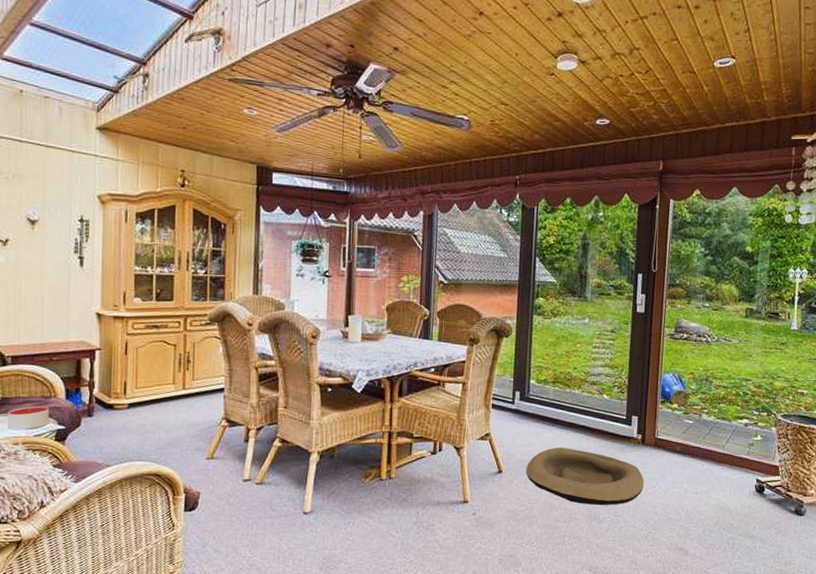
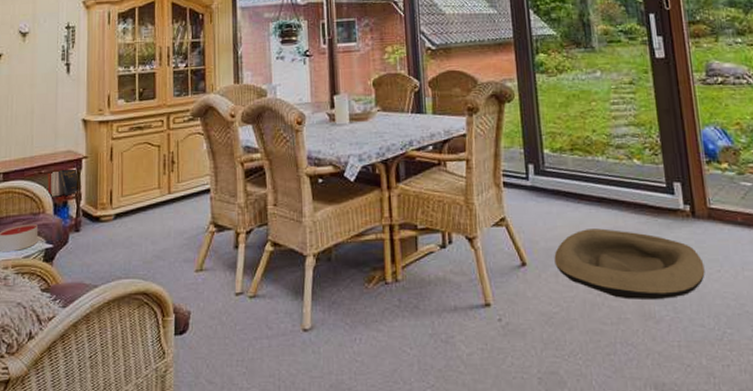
books: none [59,359,95,384] -> present [47,170,82,197]

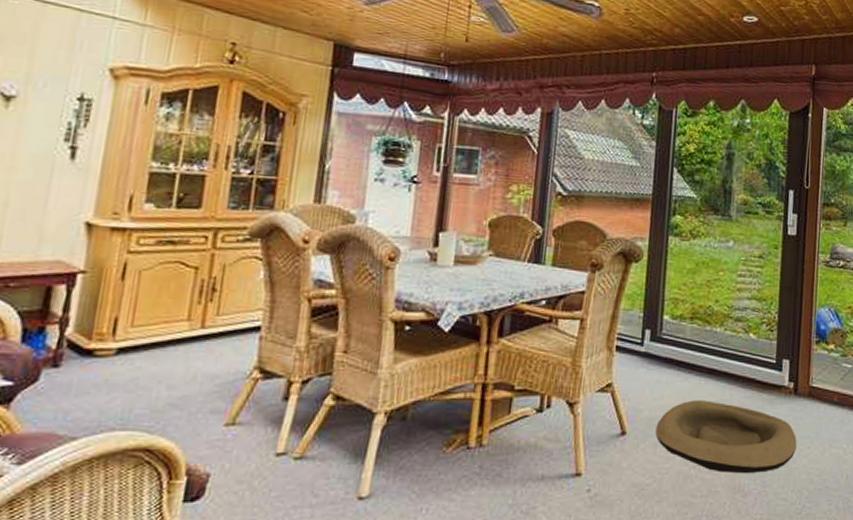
books: present [47,170,82,197] -> none [14,285,71,321]

